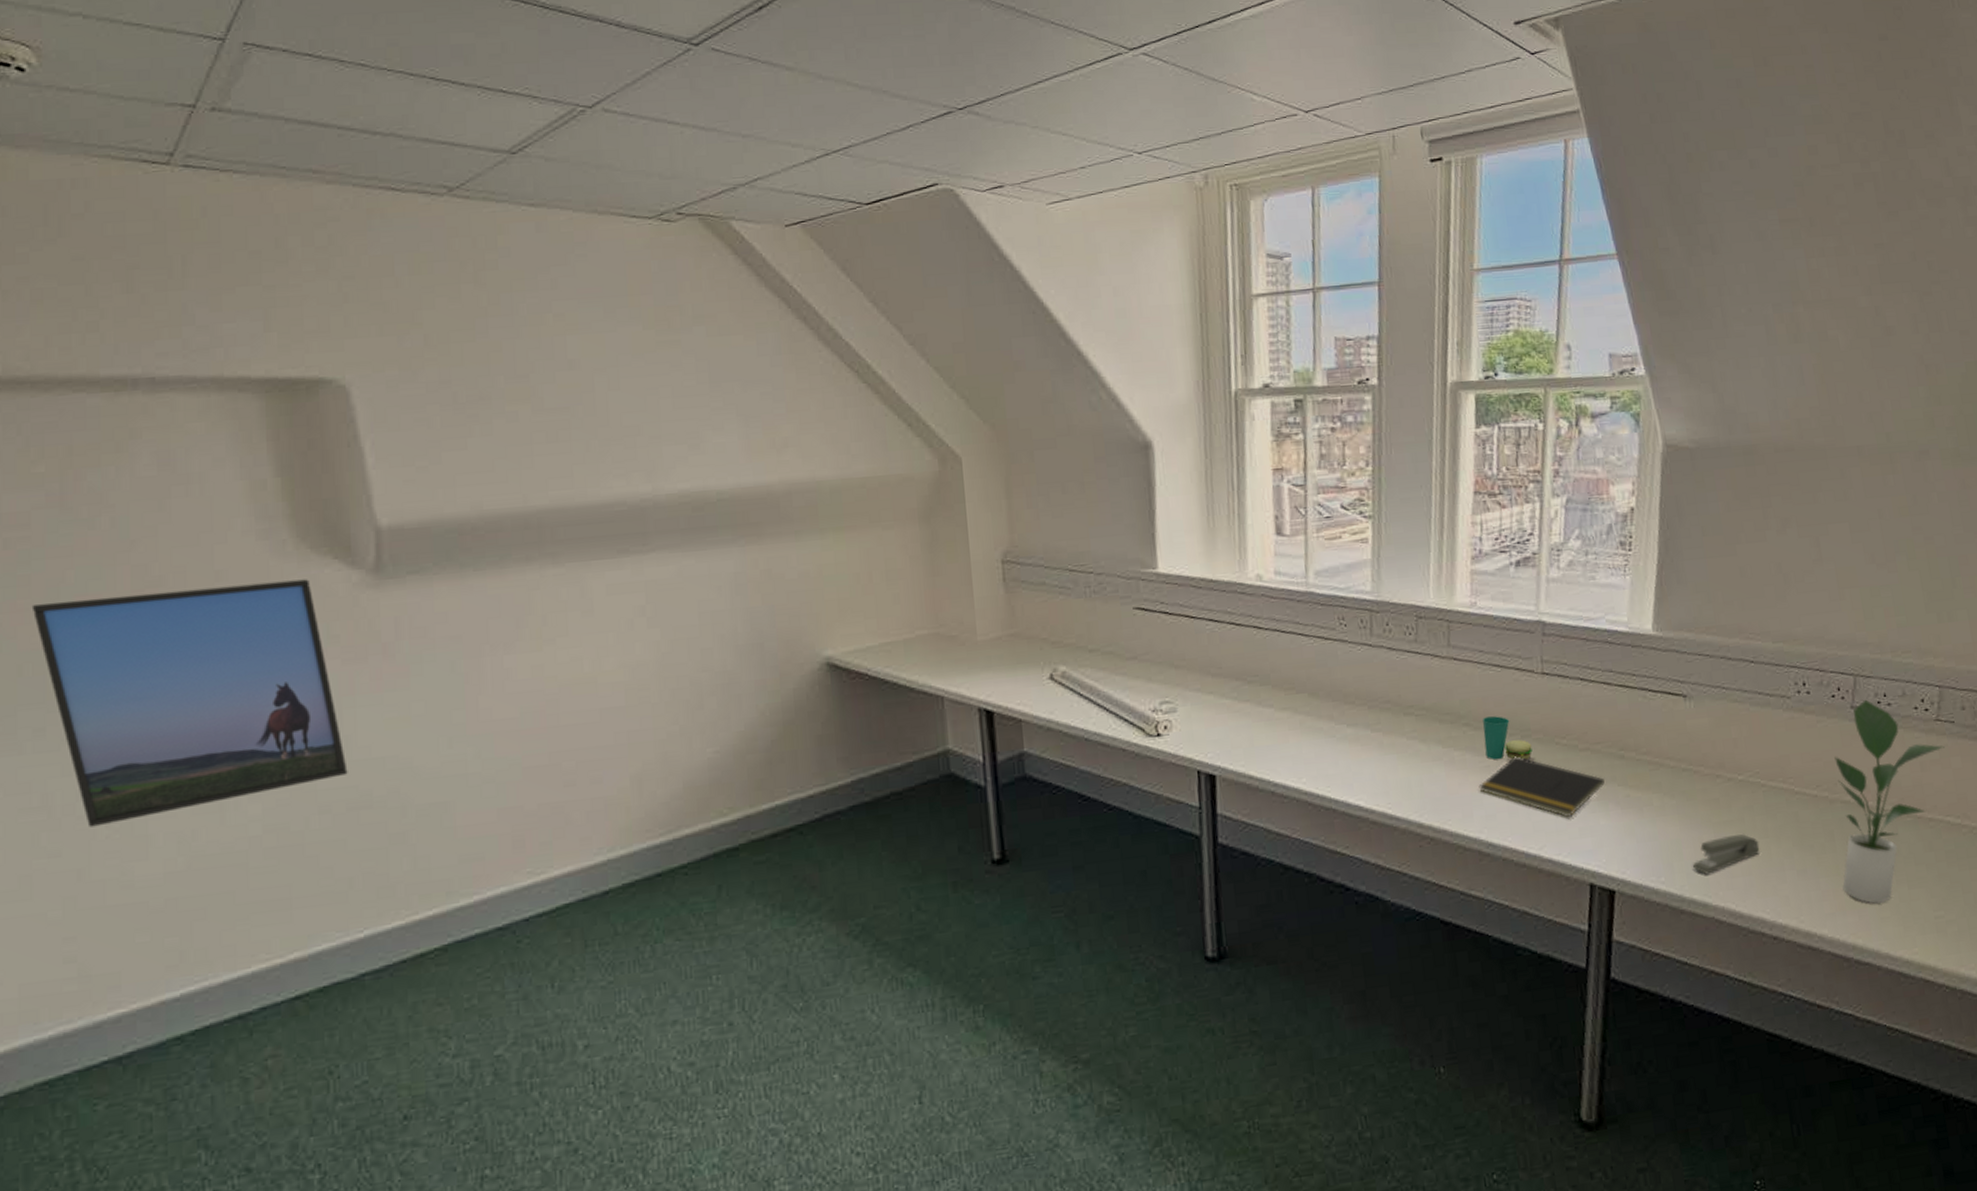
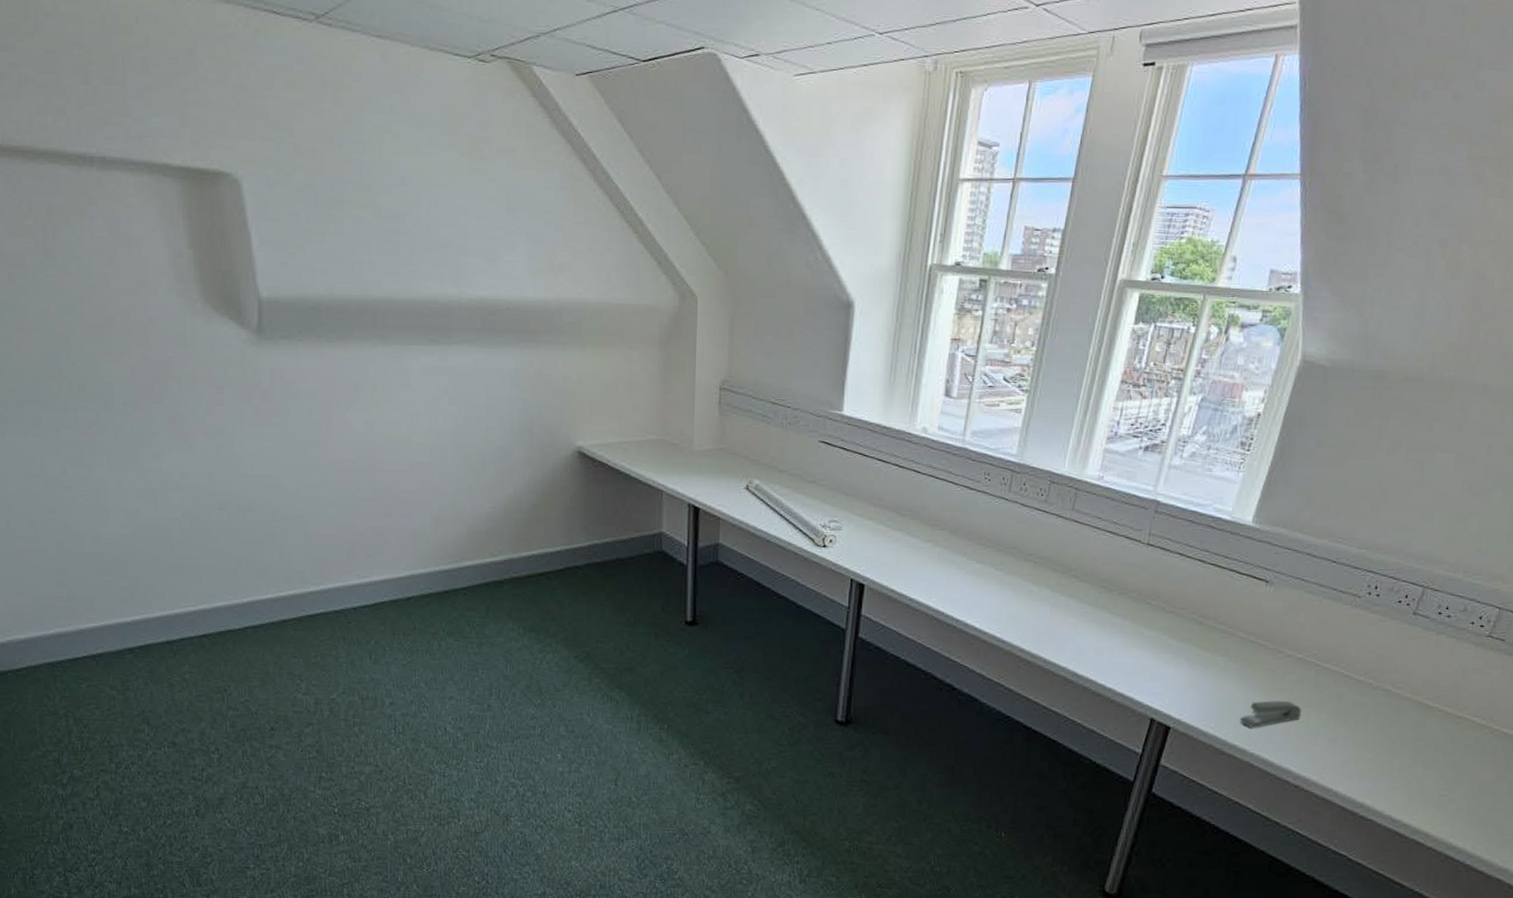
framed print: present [31,579,348,828] -> none [28,326,238,495]
notepad: present [1478,756,1605,818] -> none [1075,608,1181,664]
cup: present [1483,716,1532,760] -> none [1086,573,1126,612]
potted plant: present [1834,699,1945,904] -> none [1365,609,1489,776]

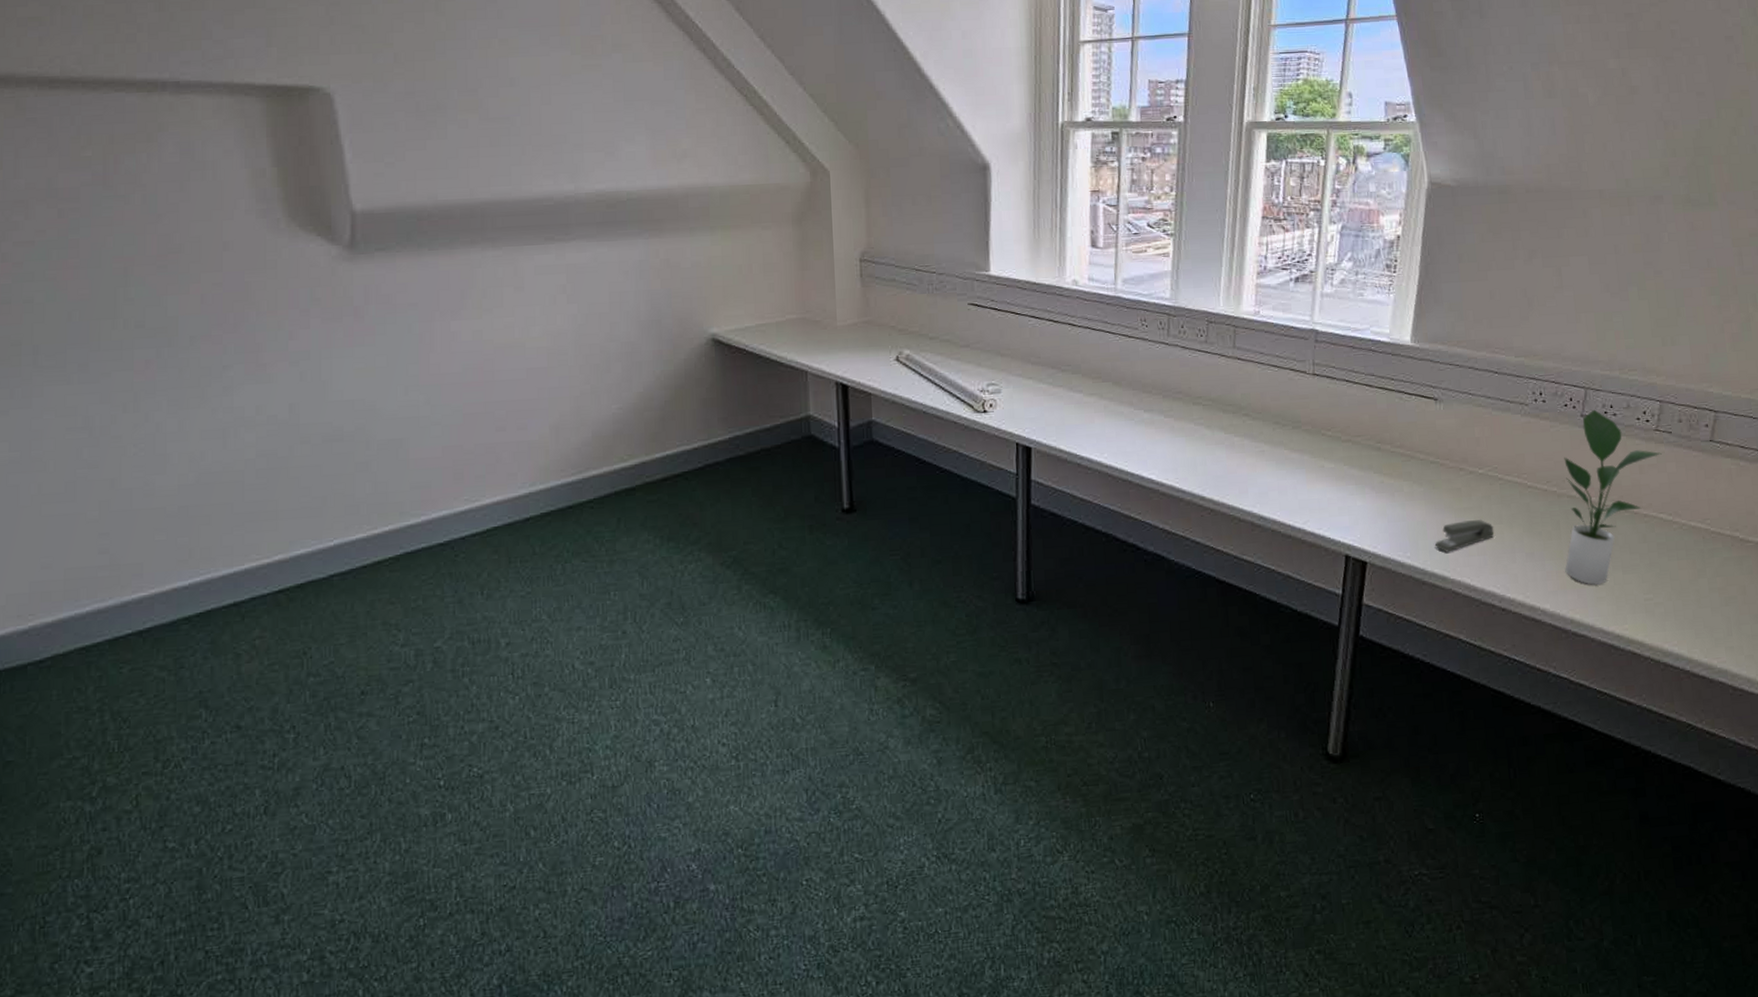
potted plant: none [1365,609,1489,776] -> present [1564,409,1662,585]

